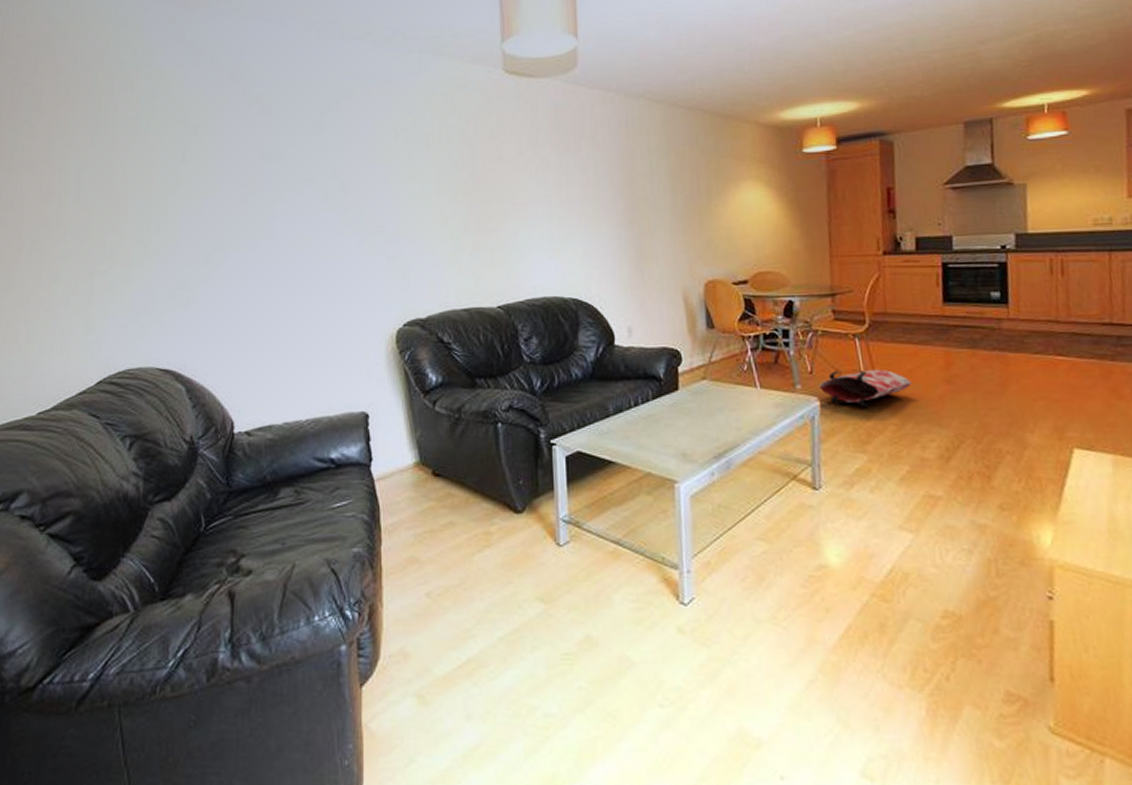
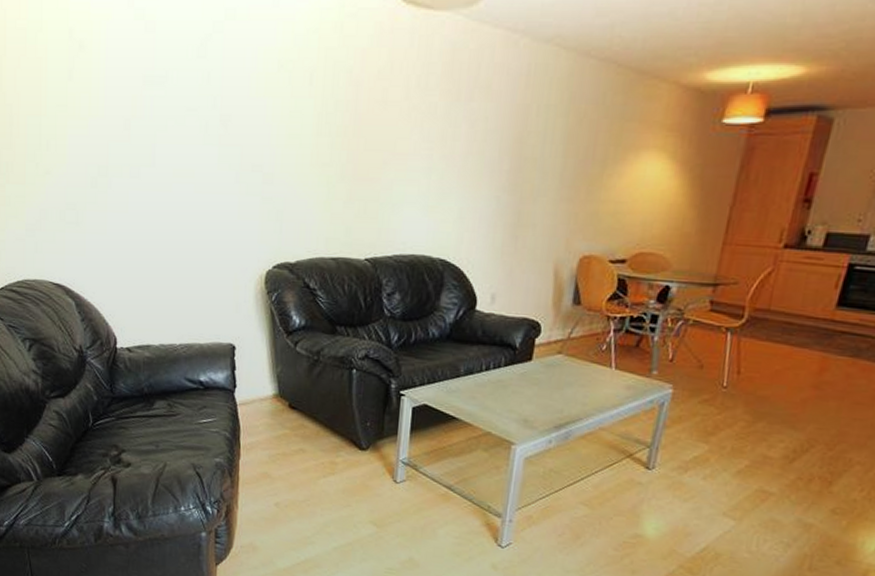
bag: present [818,369,912,407] -> none [675,361,777,401]

